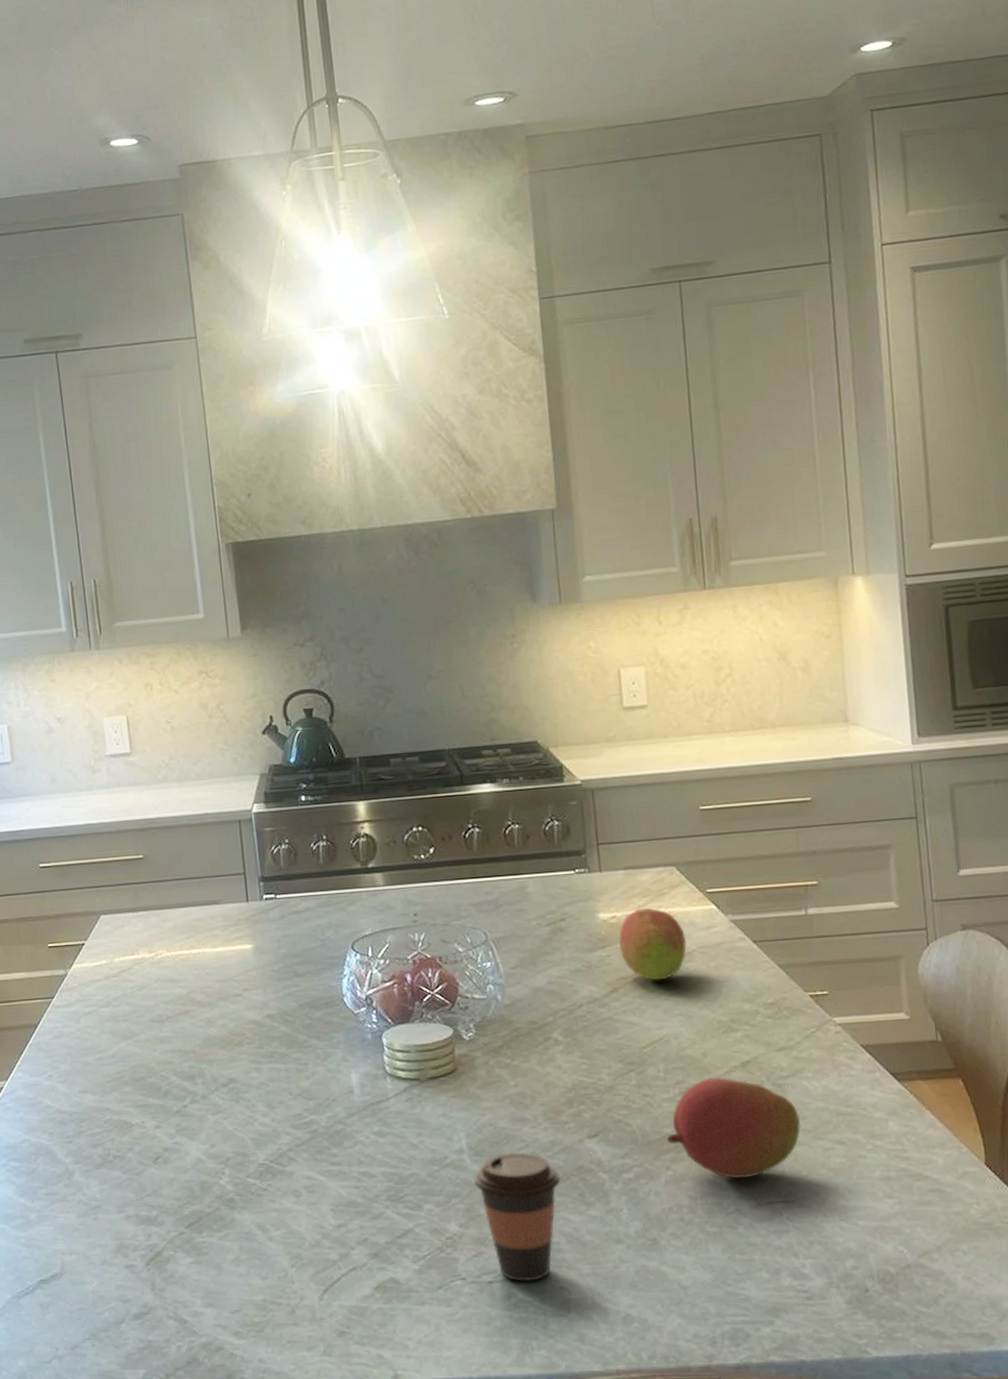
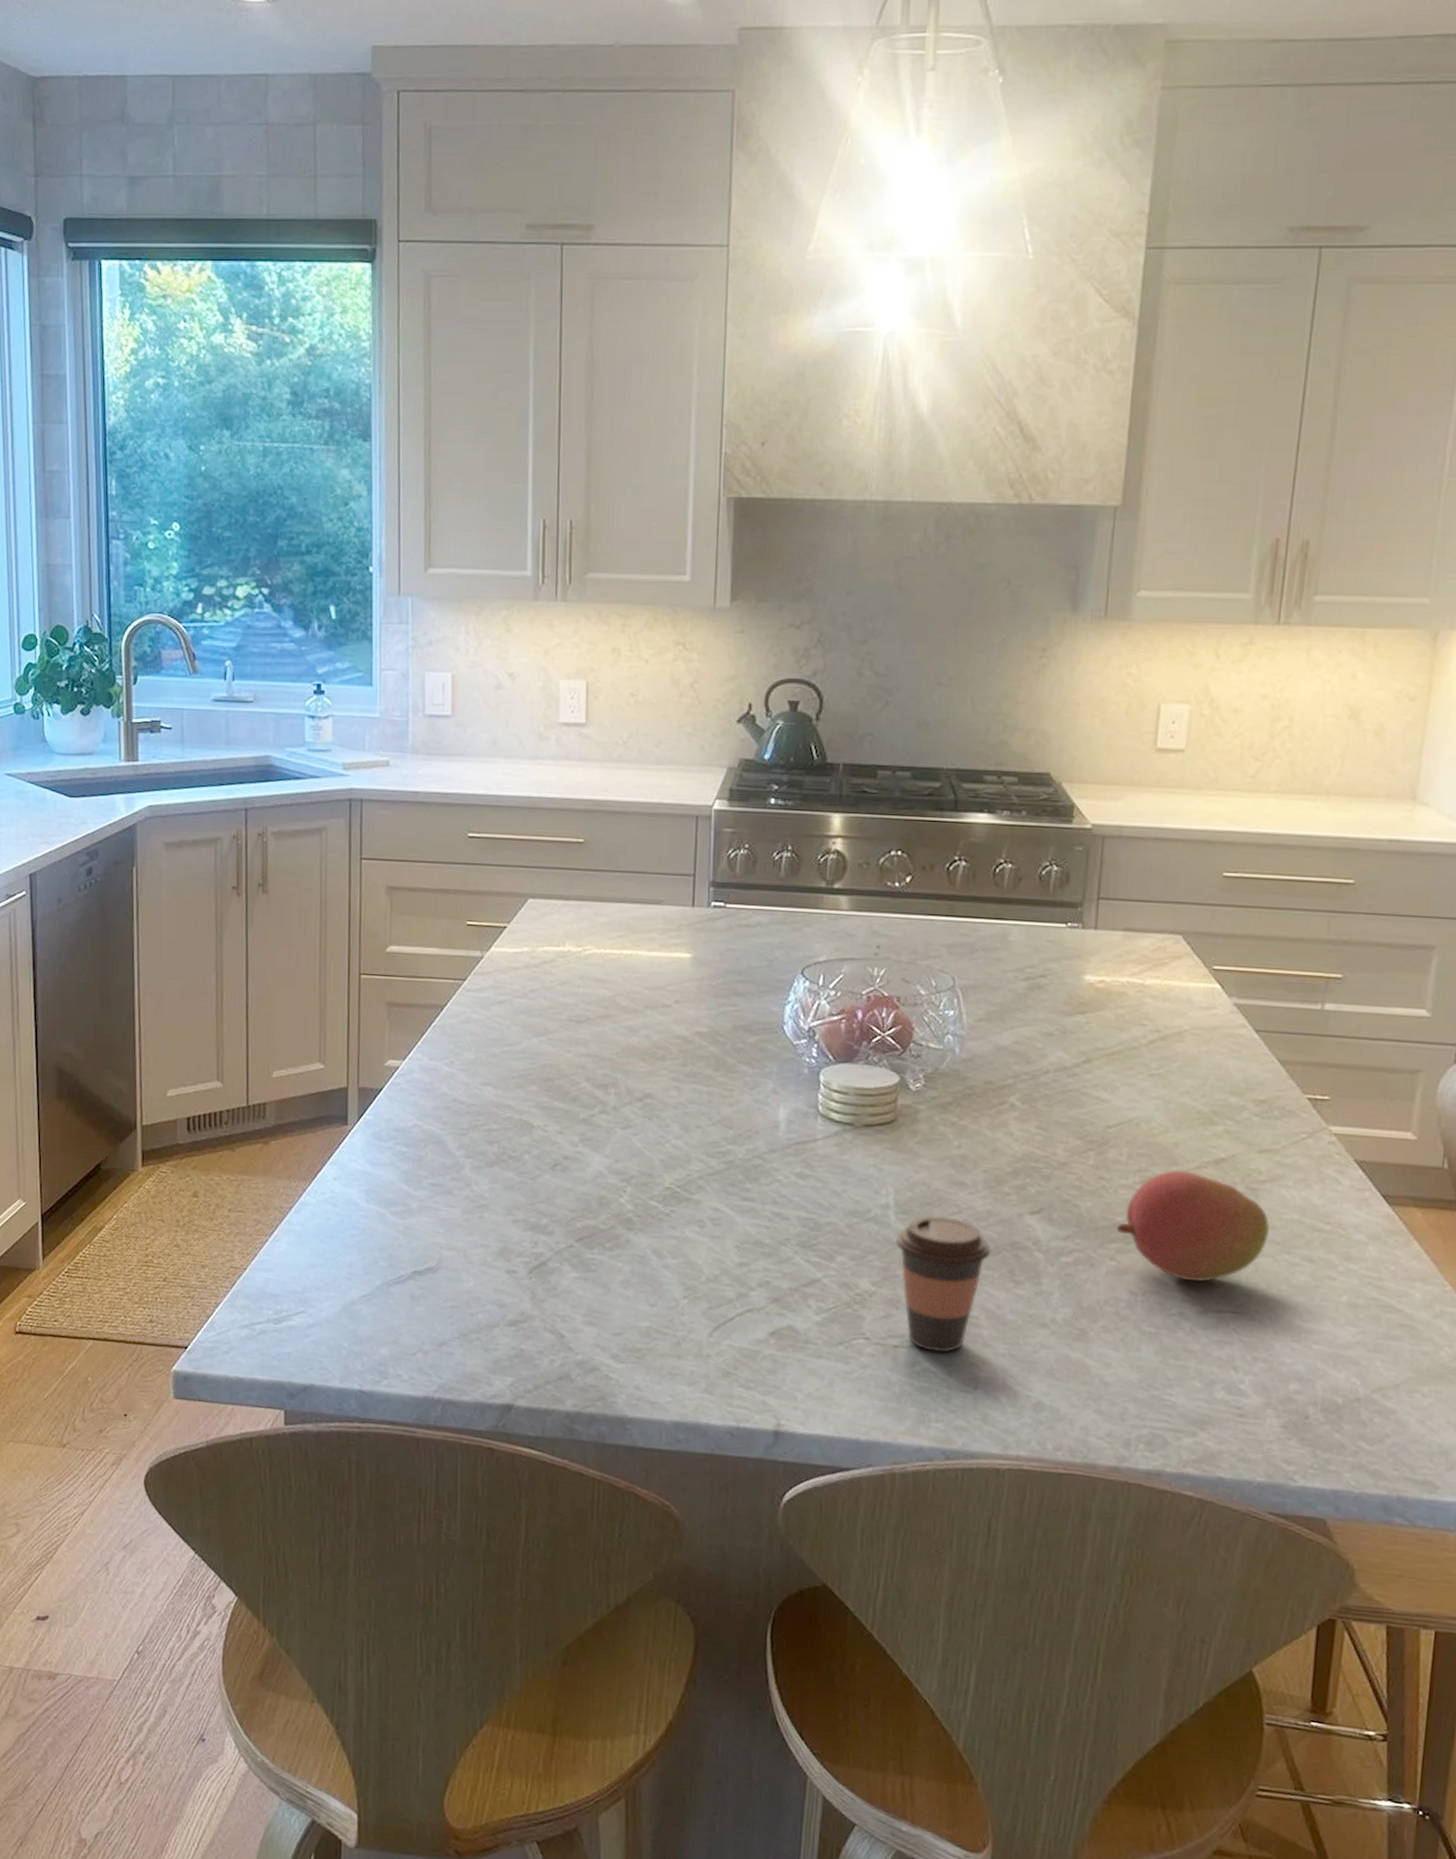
fruit: present [618,907,687,981] -> none [1102,976,1179,1058]

